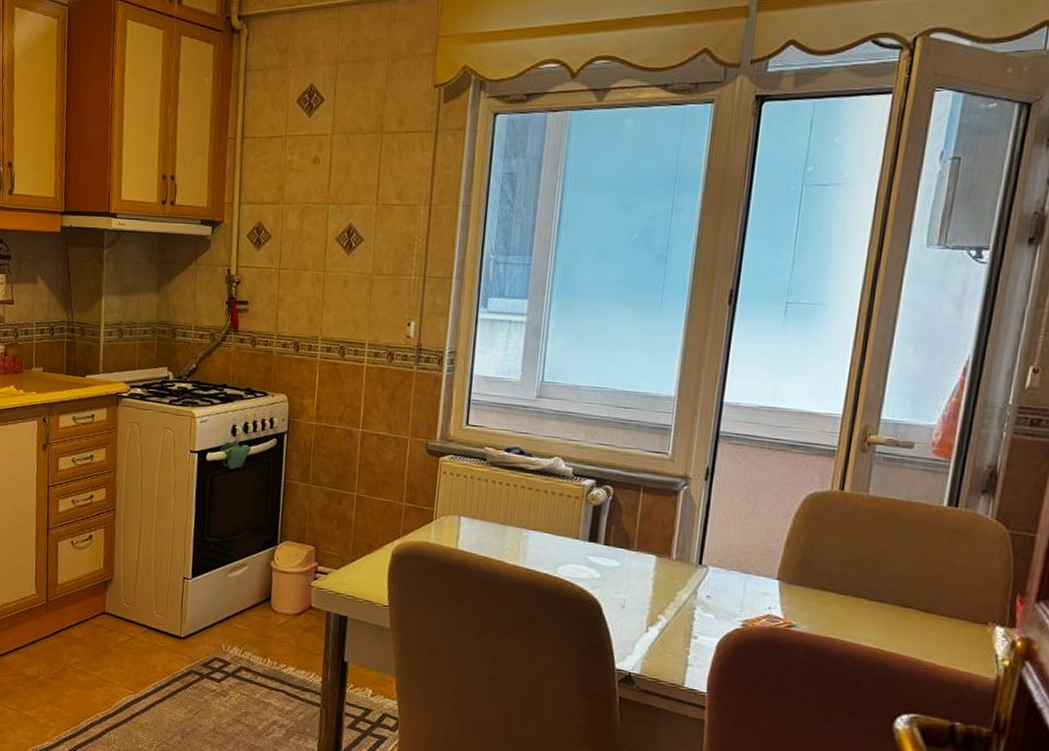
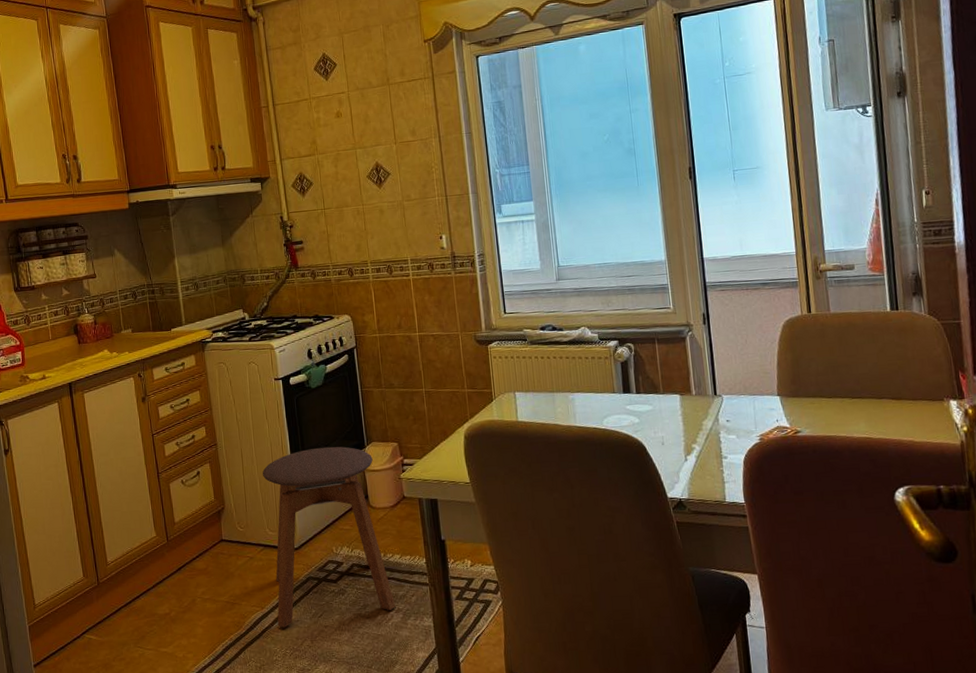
stool: none [149,534,284,725] -> present [263,446,396,628]

